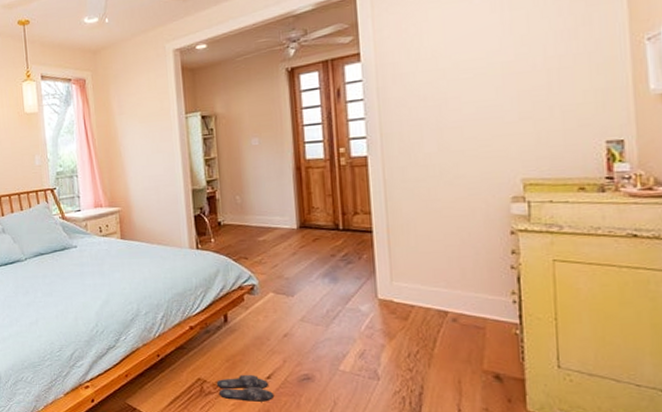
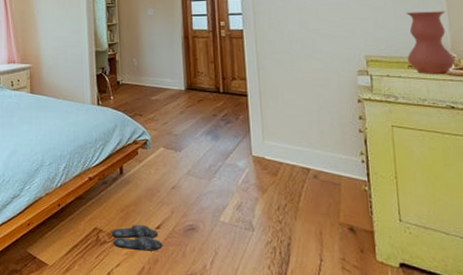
vase: none [577,118,642,198] -> present [406,11,455,75]

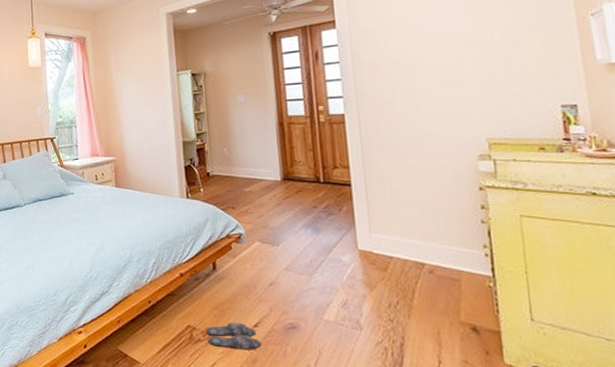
vase: present [406,11,455,75] -> none [535,85,596,158]

